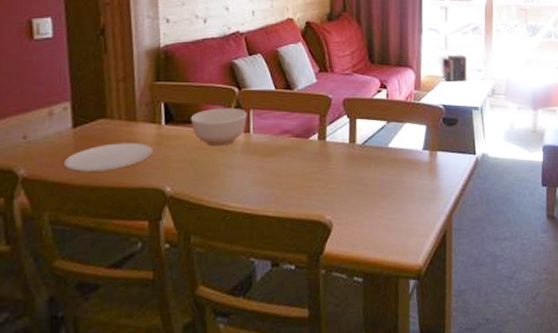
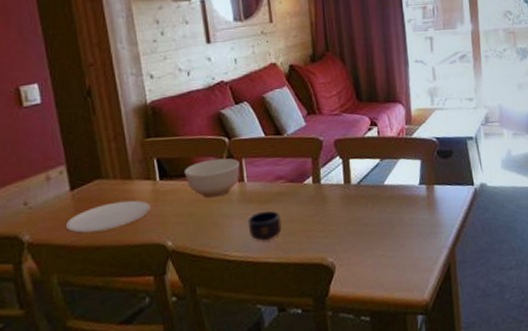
mug: none [249,163,283,193] -> present [247,210,282,241]
books: present [442,54,467,81] -> none [431,84,458,113]

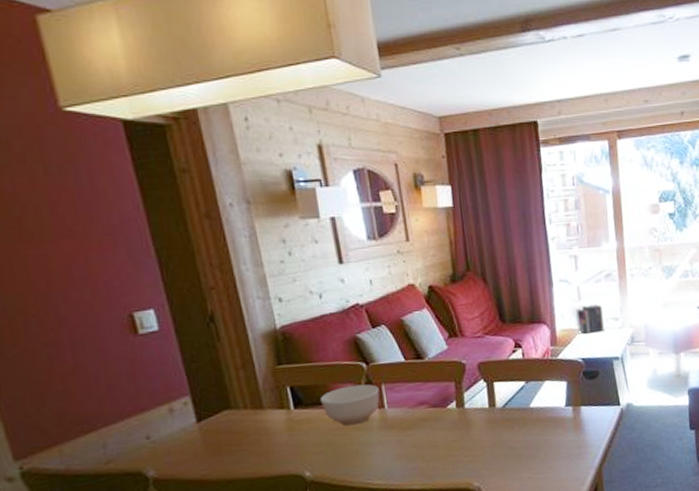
plate: present [66,200,151,234] -> none [194,430,286,467]
mug: present [247,210,282,241] -> none [389,436,426,468]
books: none [431,84,458,113] -> present [576,304,604,334]

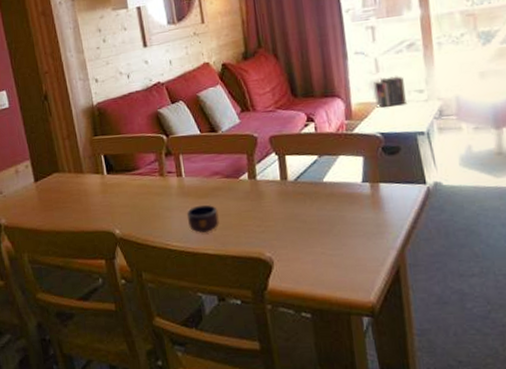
bowl: present [319,384,380,426] -> none [127,154,178,192]
mug: none [389,436,426,468] -> present [186,204,219,233]

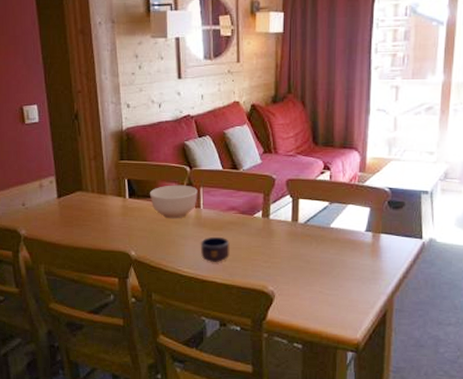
bowl: none [127,154,178,192] -> present [149,185,198,219]
books: present [373,76,406,107] -> none [389,136,418,164]

